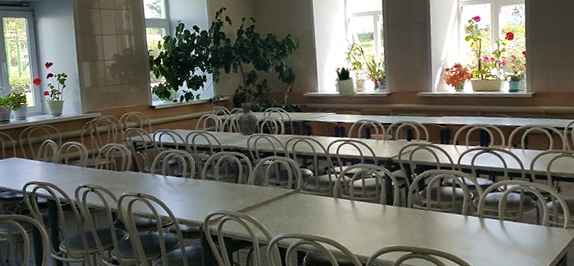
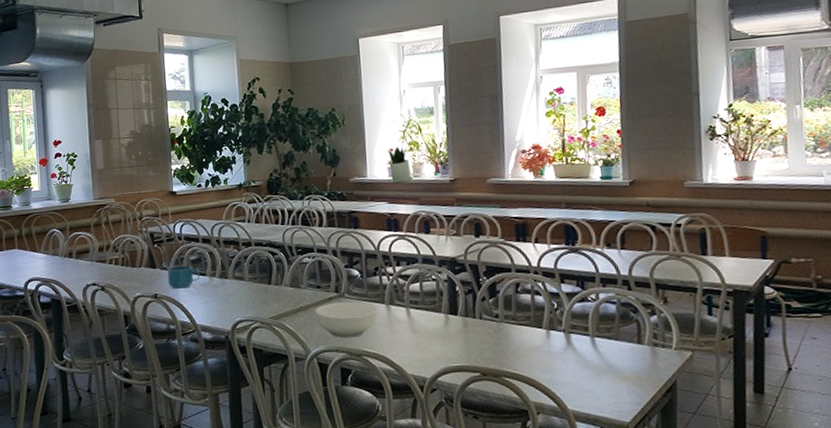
cup: none [148,168,177,189] -> present [167,265,200,289]
jug: present [238,102,258,136] -> none [272,188,295,228]
bowl: none [275,196,328,226] -> present [315,302,378,338]

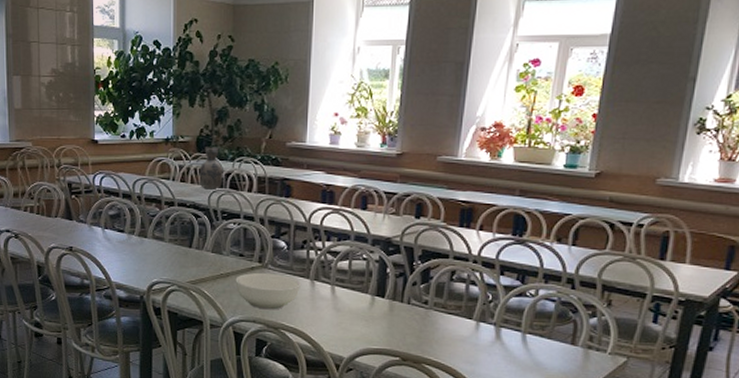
cup: present [167,265,200,289] -> none [83,220,118,244]
jug: none [272,188,295,228] -> present [199,147,223,190]
planter: present [388,146,414,184] -> none [331,111,357,153]

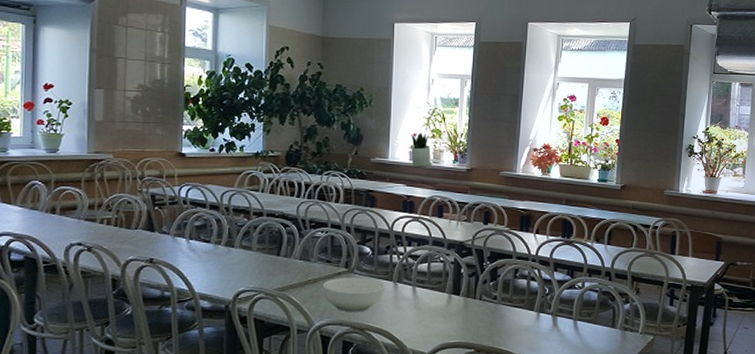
jug: present [199,147,223,190] -> none [288,161,312,201]
planter: none [331,111,357,153] -> present [411,132,433,168]

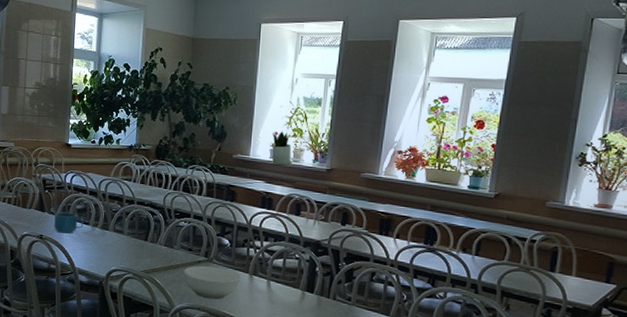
cup: none [166,231,203,254] -> present [53,212,84,234]

